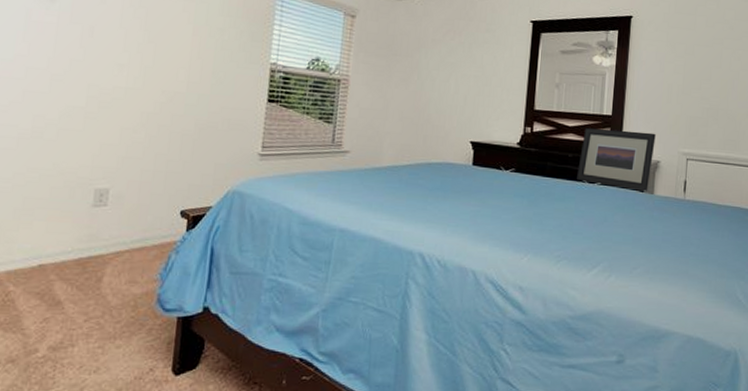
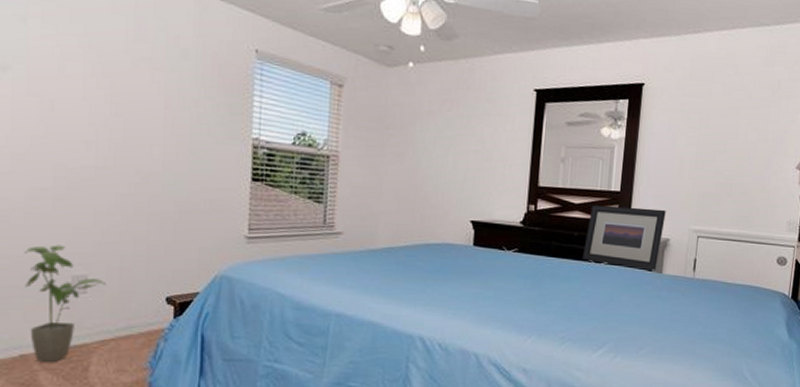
house plant: none [50,159,125,272] -> present [24,244,106,362]

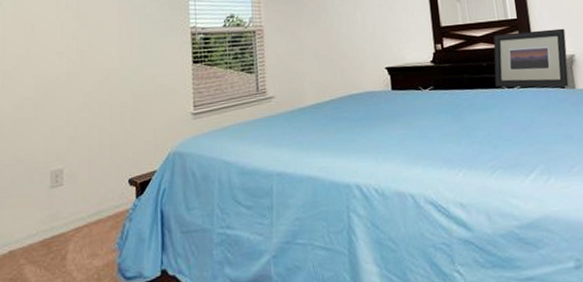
house plant: present [24,244,106,362] -> none [12,144,78,256]

